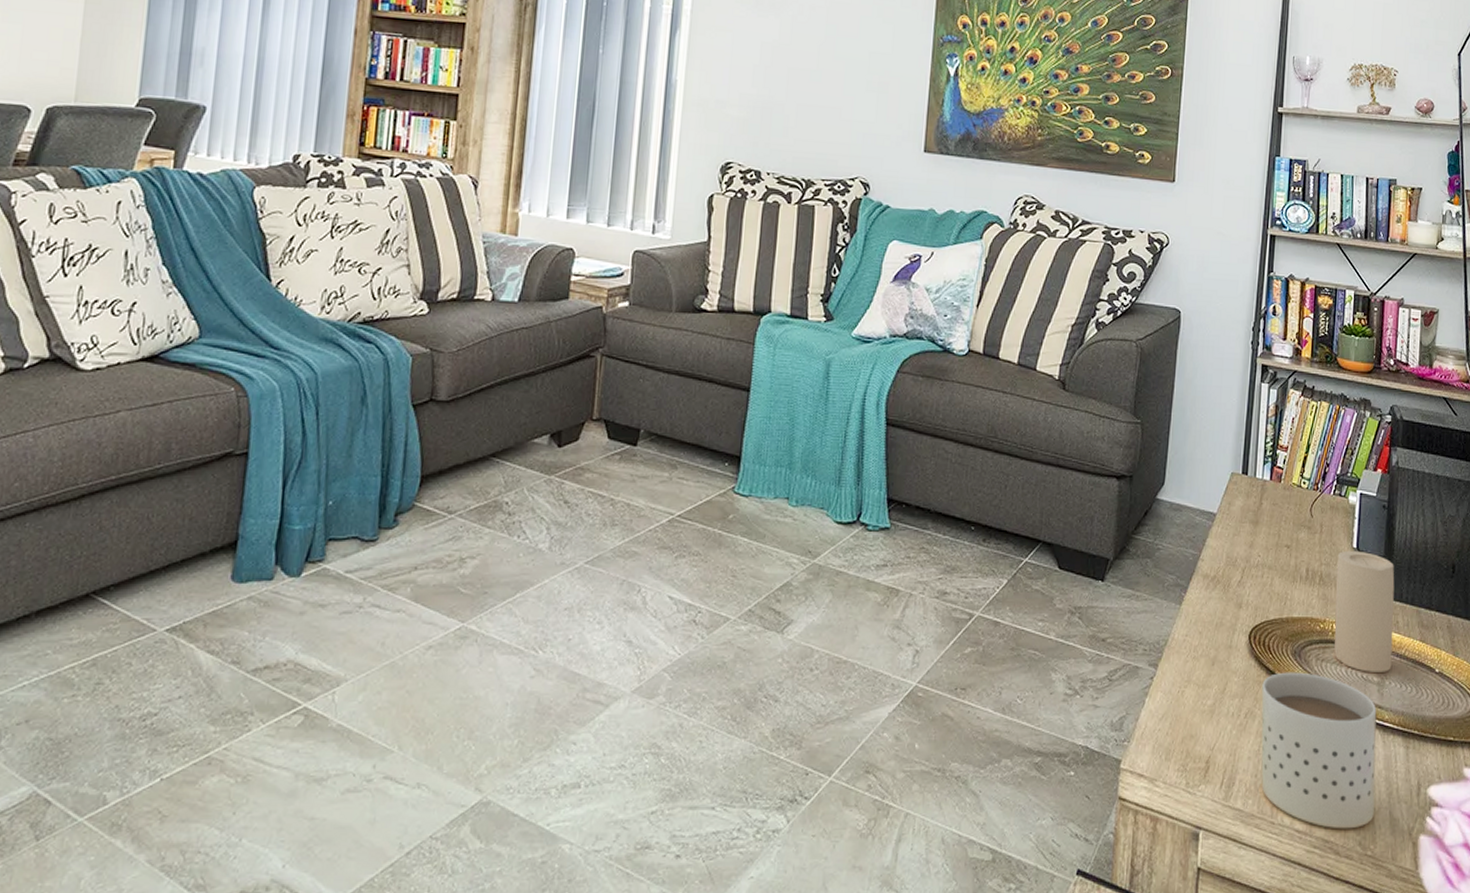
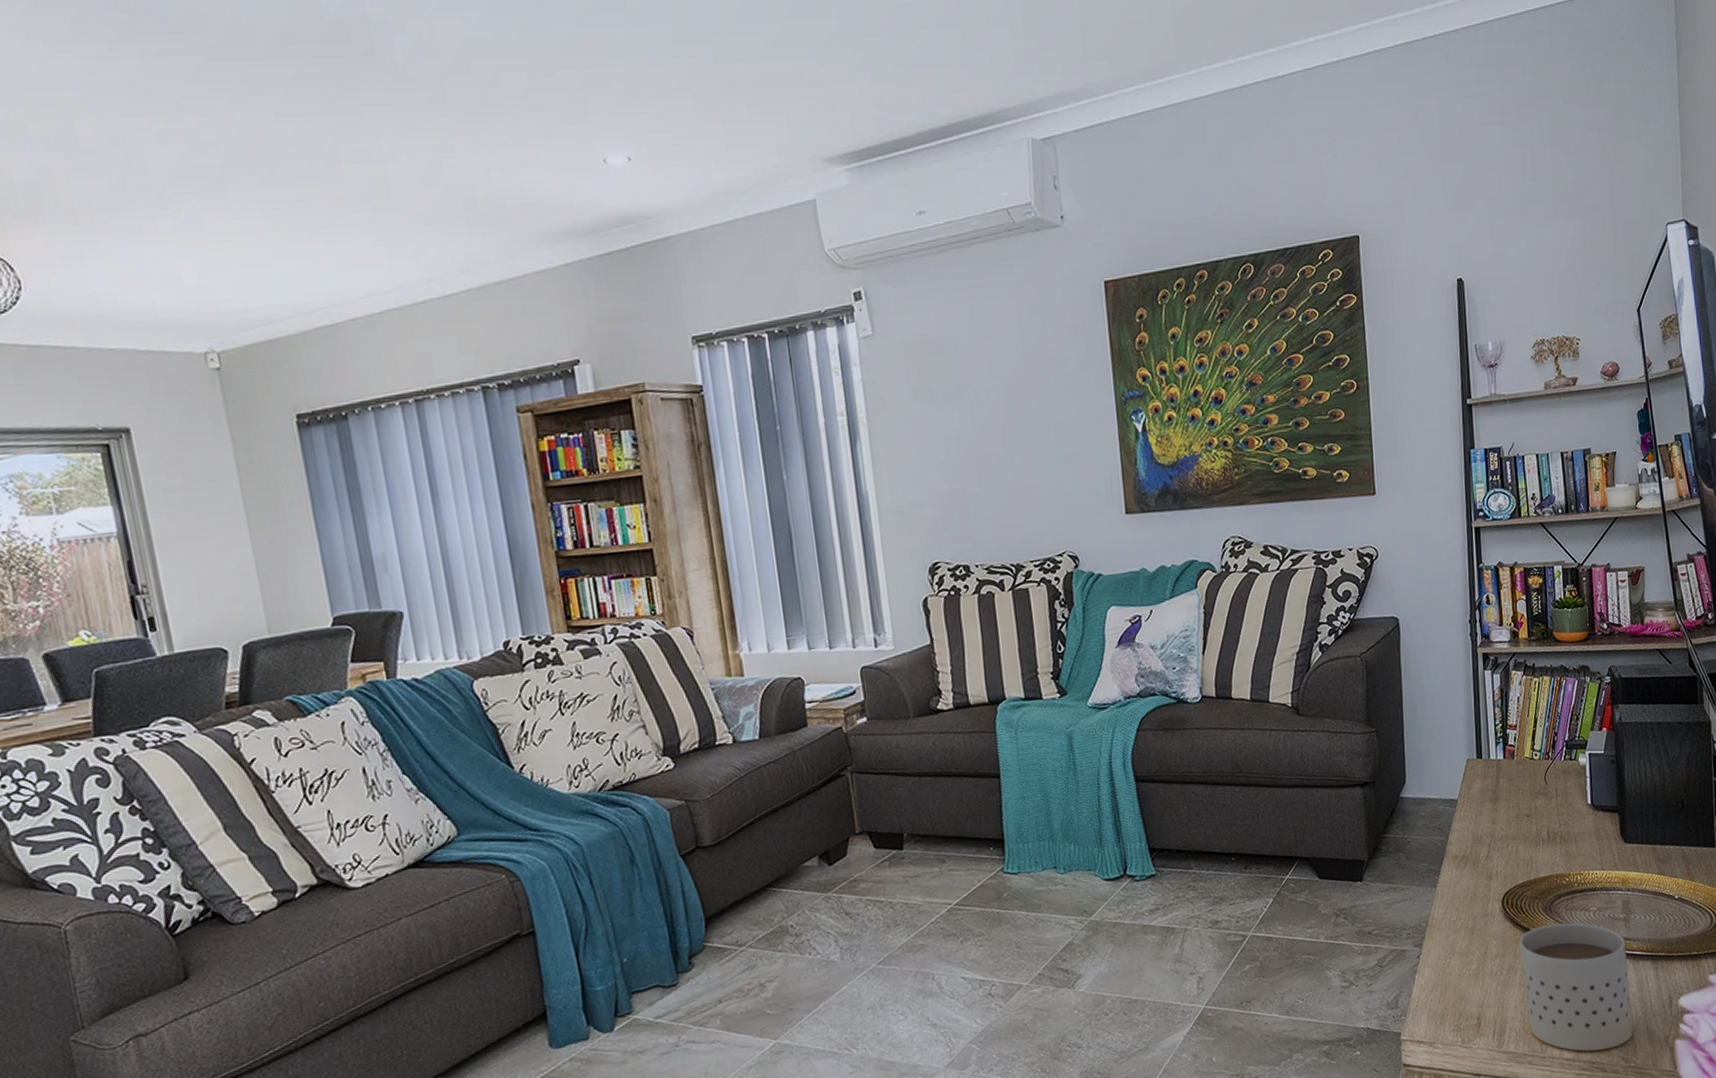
candle: present [1334,550,1395,672] -> none [1574,805,1635,912]

